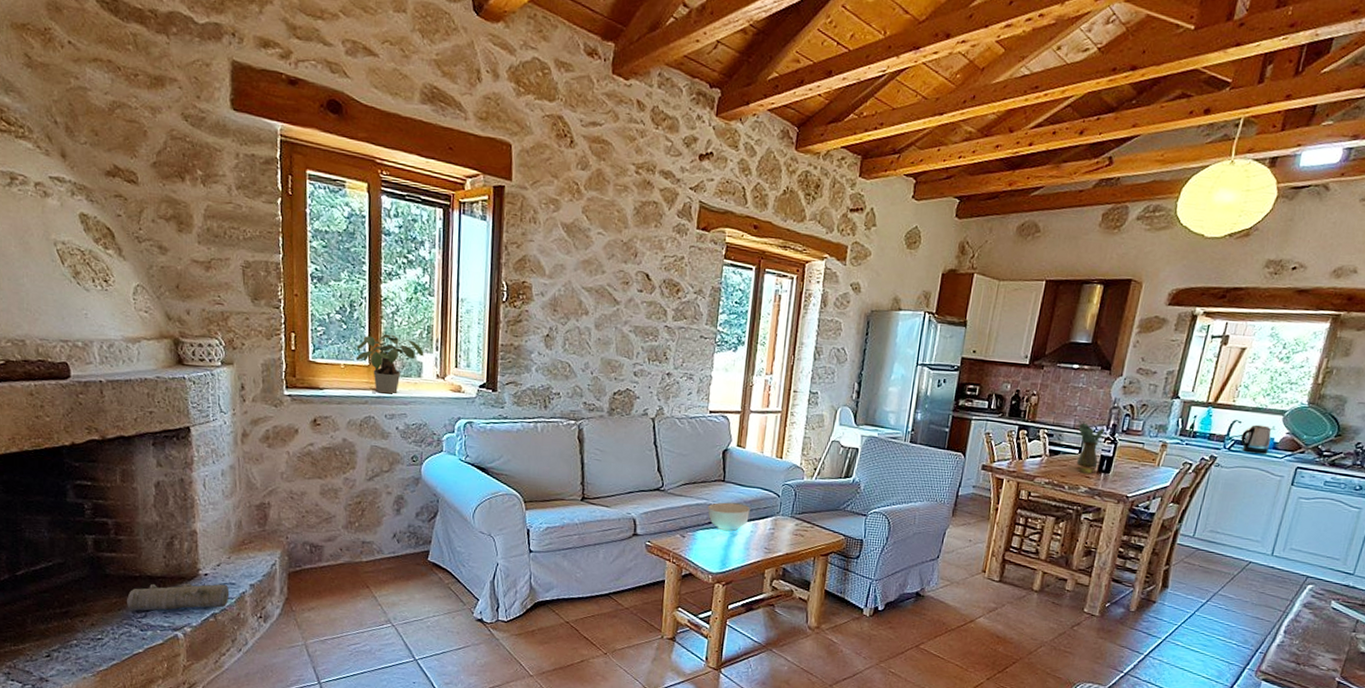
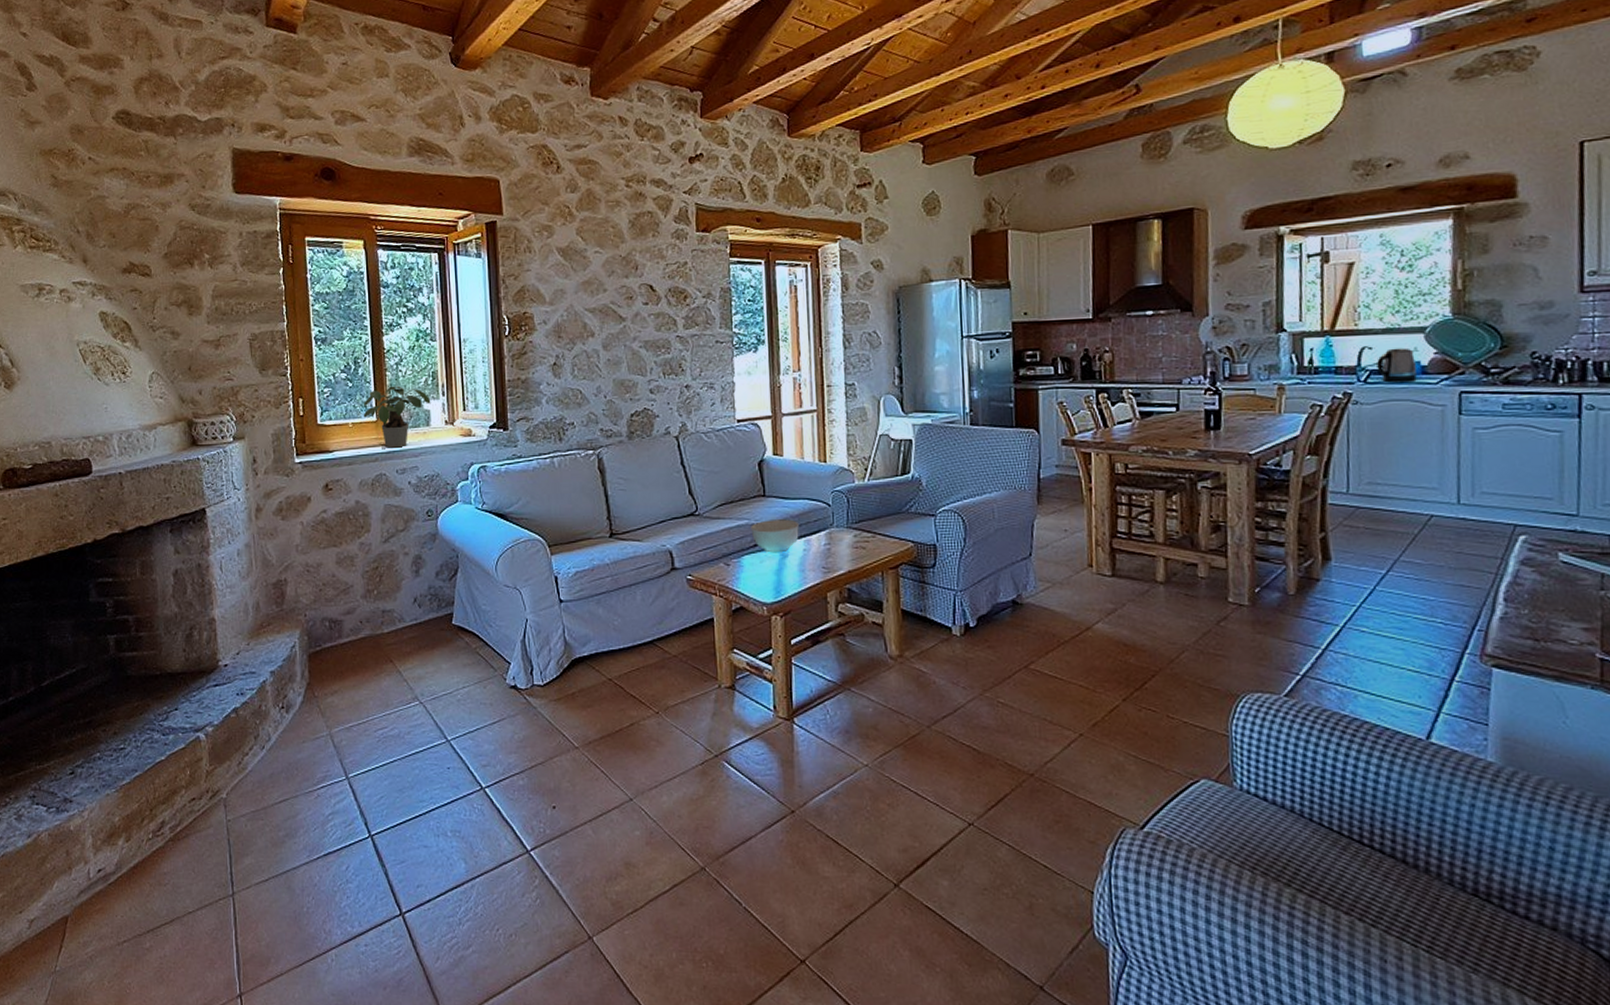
decorative log: present [126,583,230,612] -> none [147,674,250,714]
vase: present [1076,419,1105,474] -> none [1167,372,1204,434]

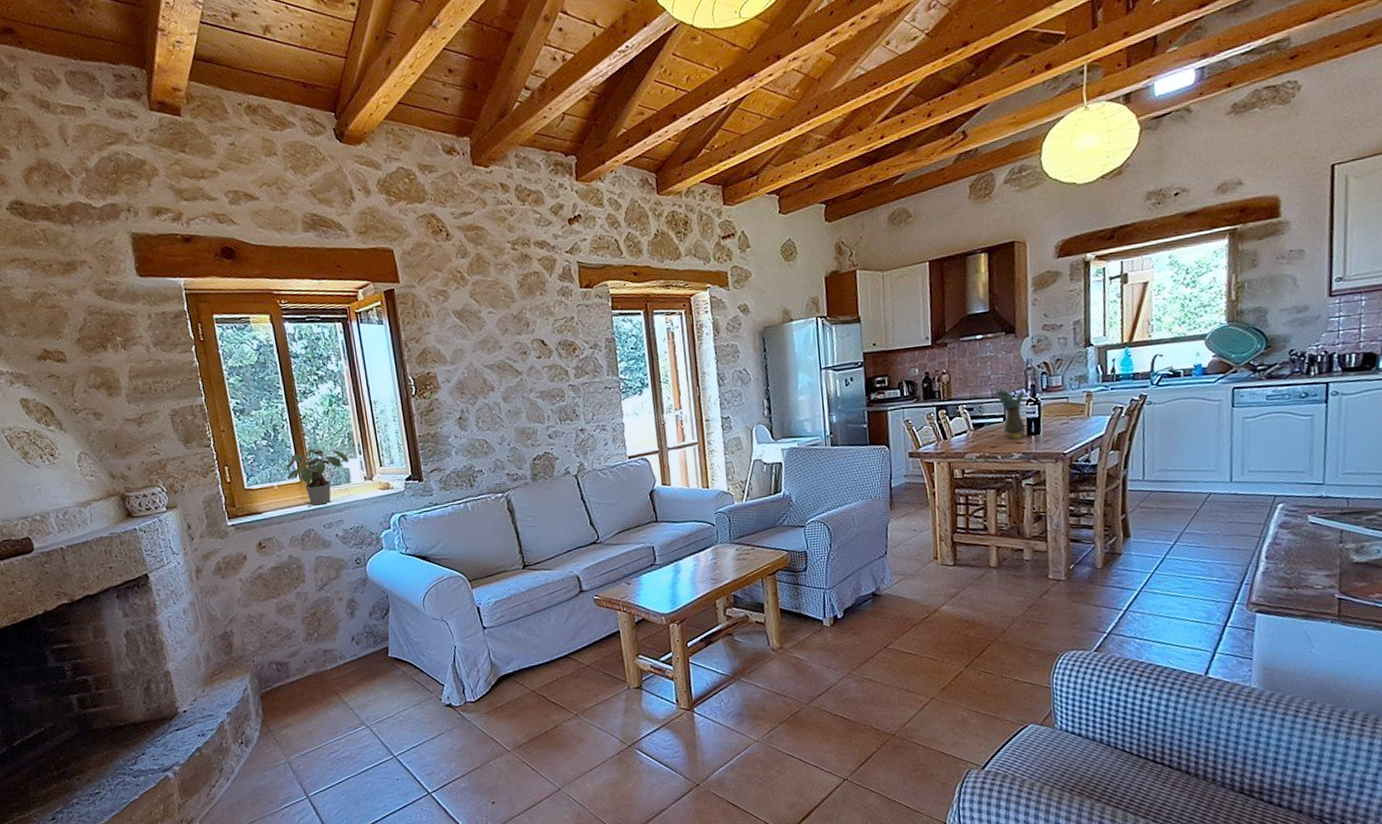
bowl: present [750,519,799,553] -> none [646,540,689,571]
vase: none [1167,372,1204,434] -> present [995,388,1026,441]
kettle: present [1377,347,1417,384] -> none [1166,353,1199,385]

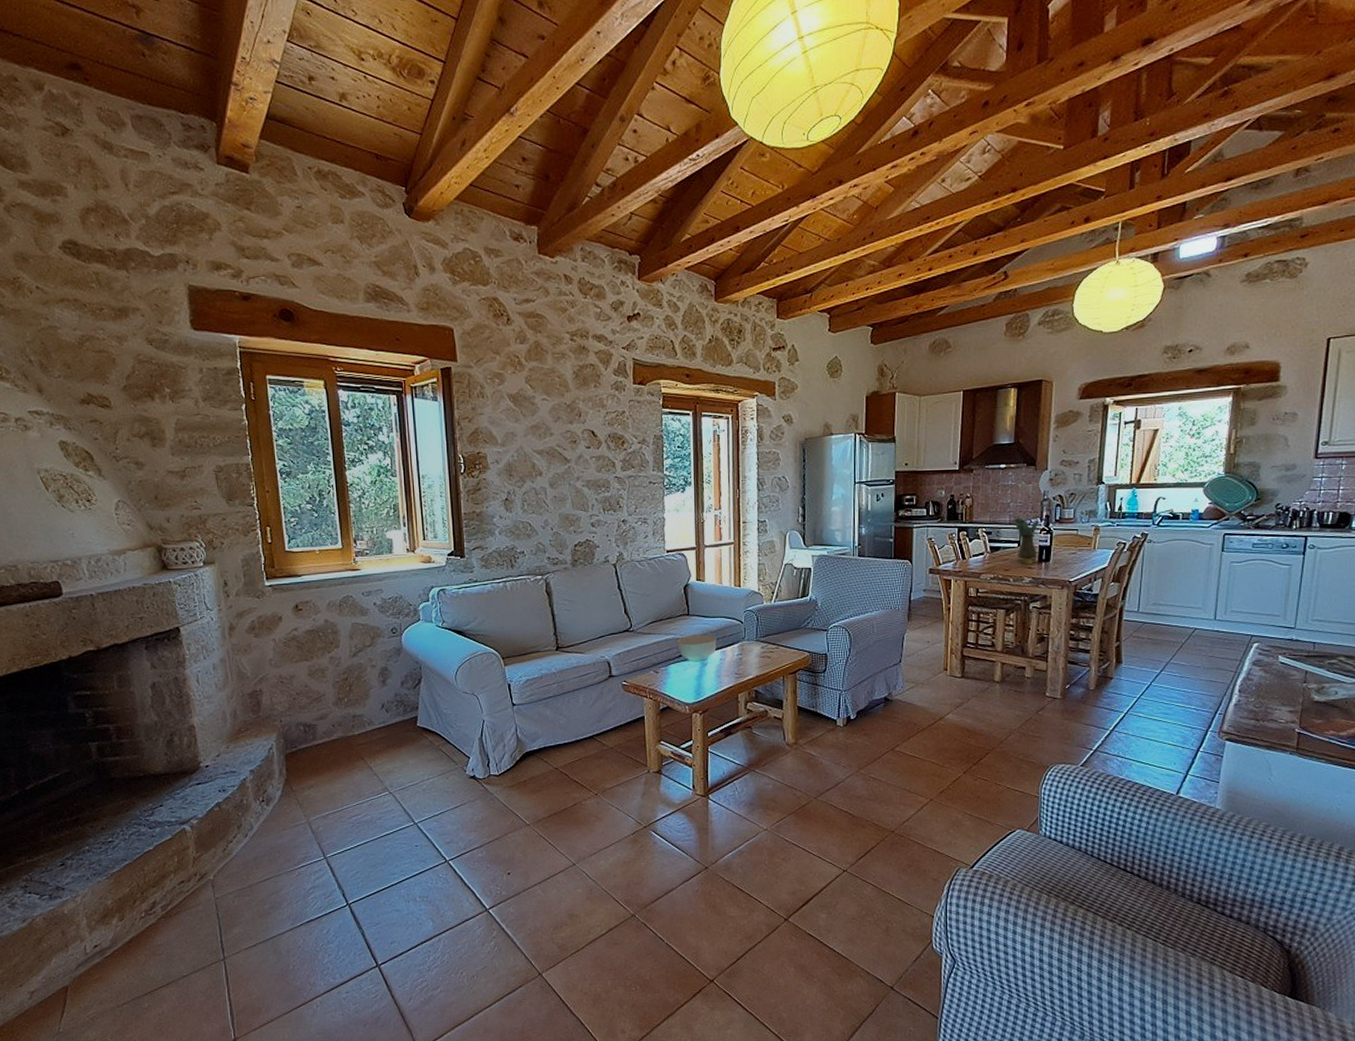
potted plant: present [287,448,349,506] -> none [329,516,393,573]
bowl: none [646,540,689,571] -> present [676,634,717,662]

